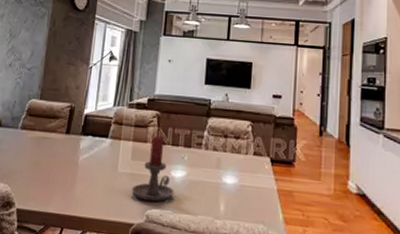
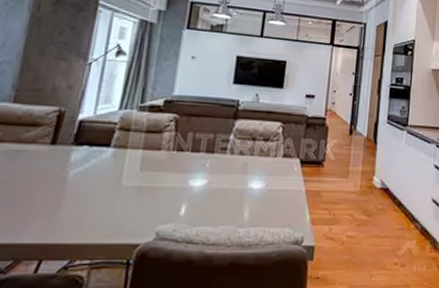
candle holder: present [131,135,174,202] -> none [138,142,192,217]

